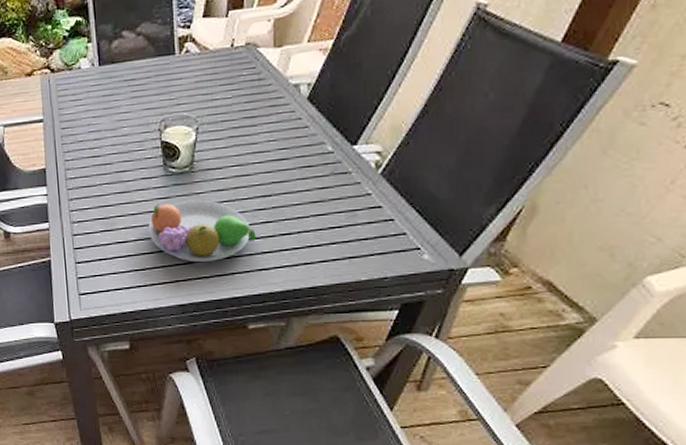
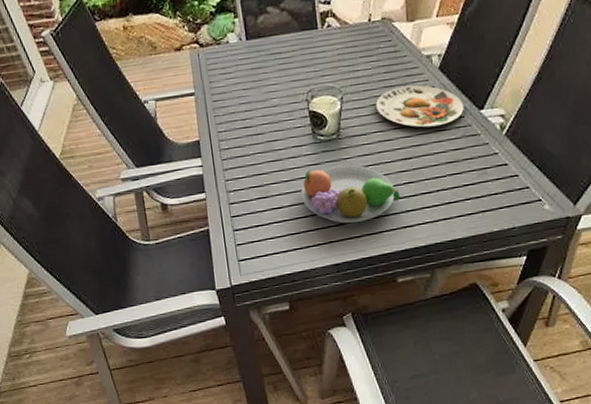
plate: none [234,116,334,163] -> present [376,85,464,128]

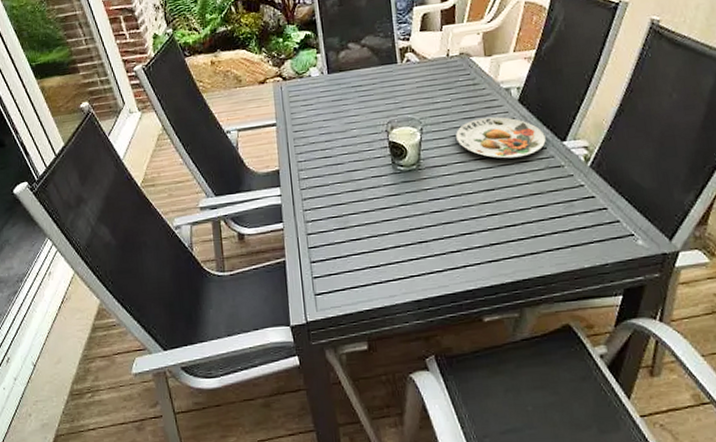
fruit bowl: present [301,164,400,224] -> none [380,195,484,257]

